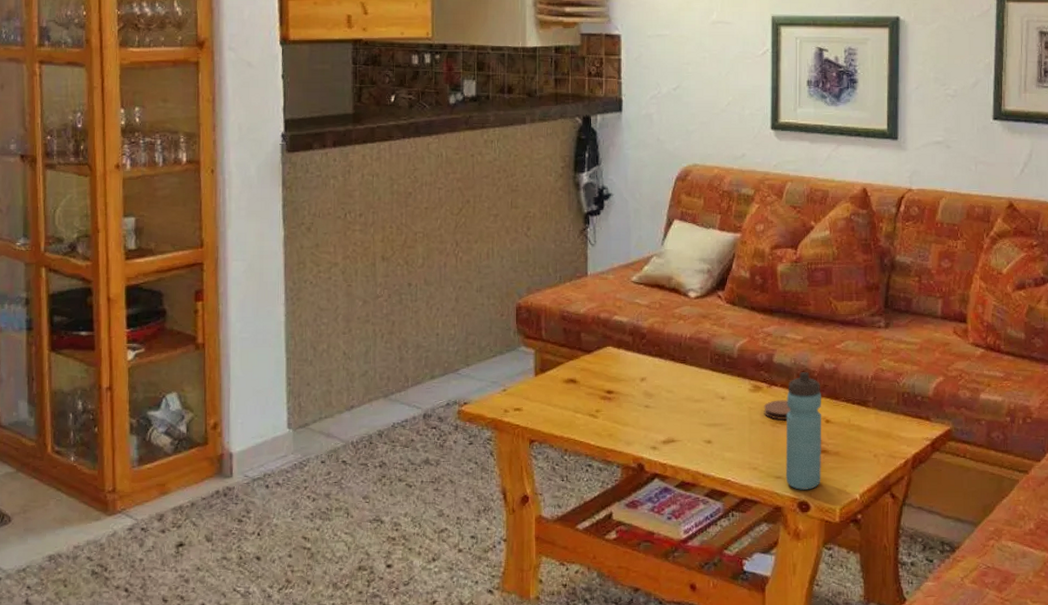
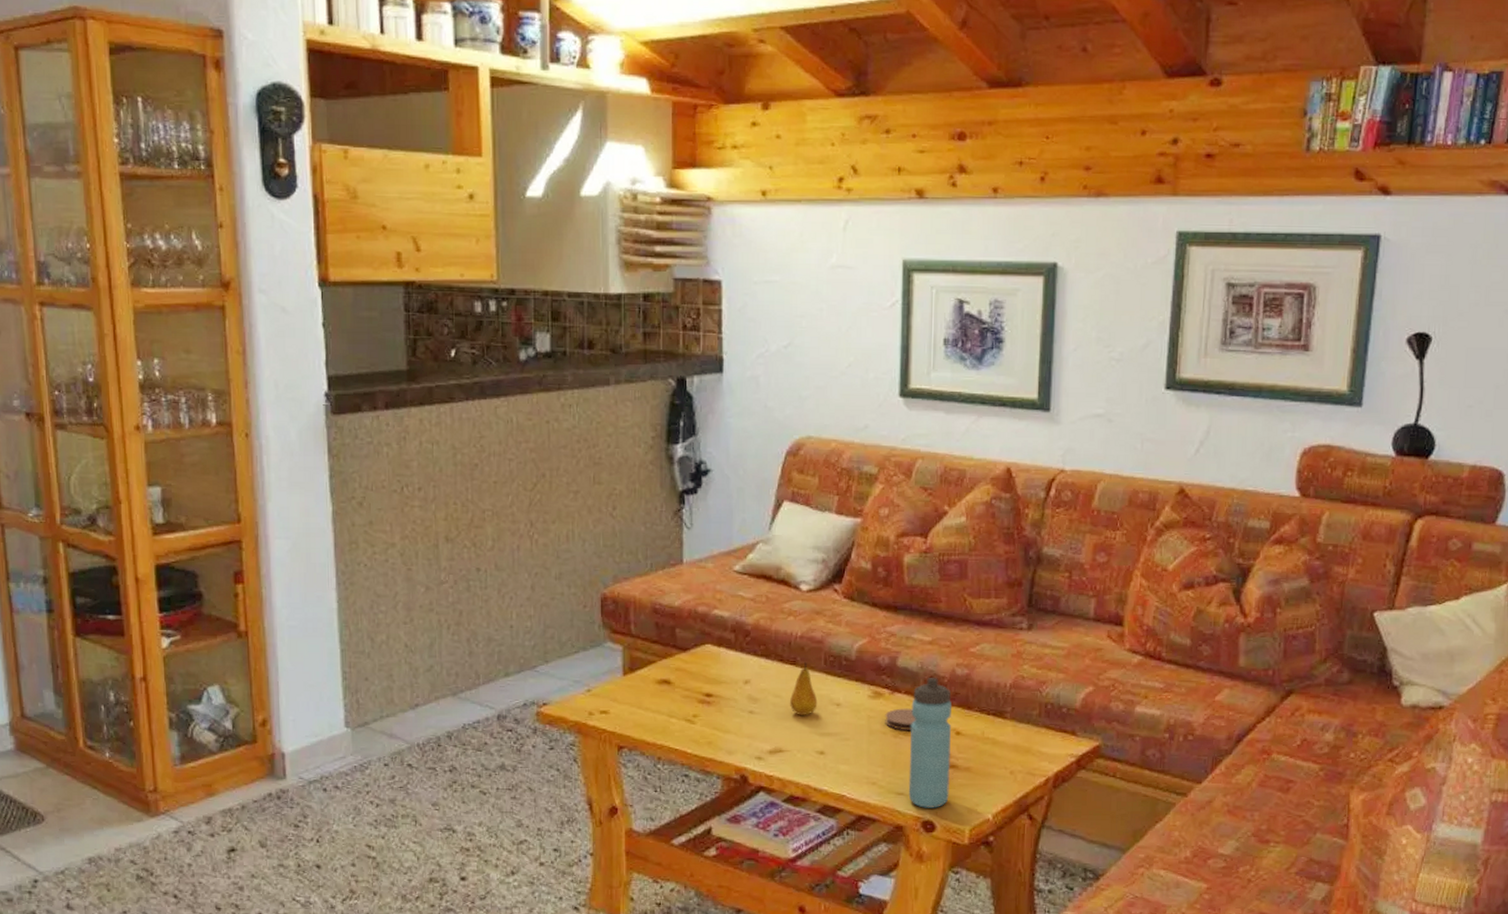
fruit: none [681,360,705,408] -> present [790,661,818,715]

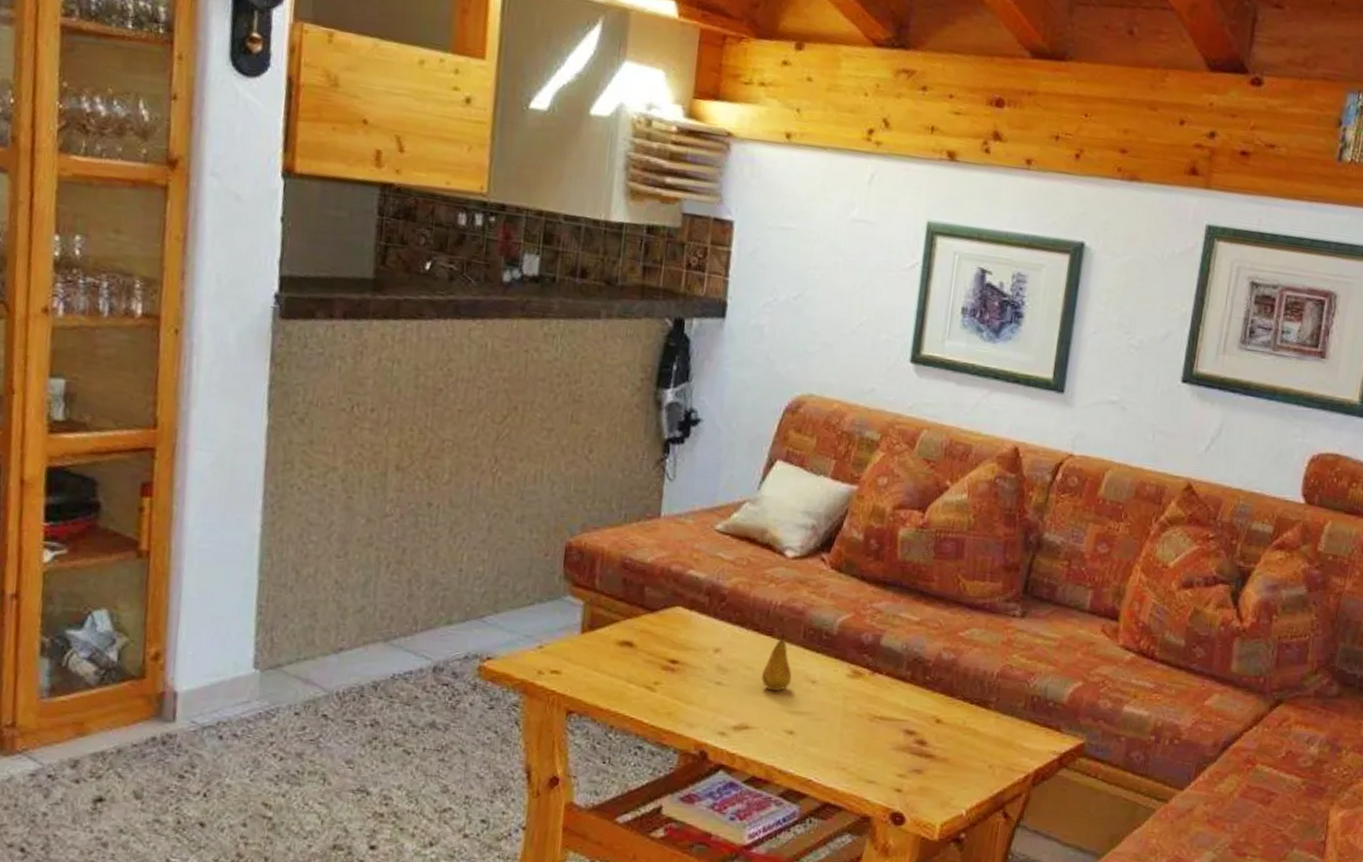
coaster: present [885,708,916,731] -> none [862,690,895,715]
water bottle: present [908,678,951,808] -> none [879,660,934,800]

